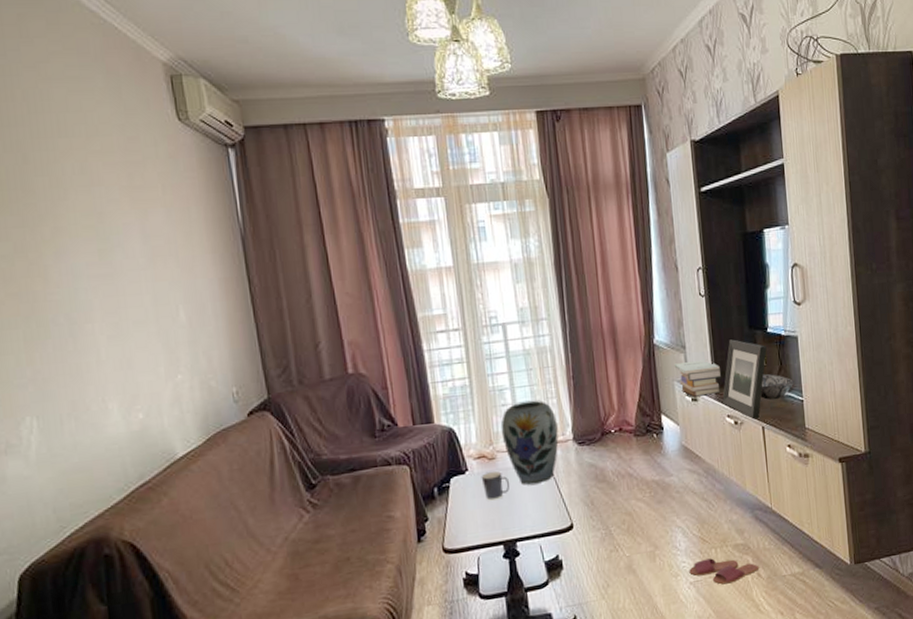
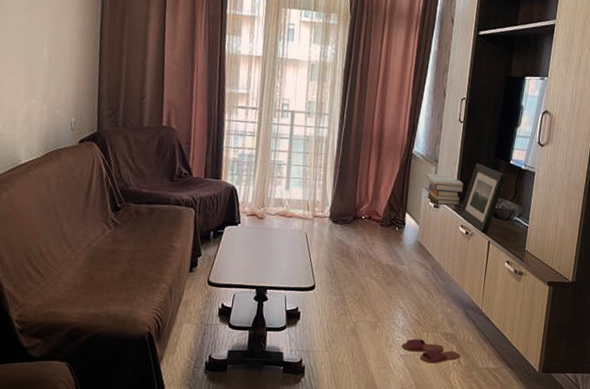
mug: present [481,471,510,501] -> none [249,228,272,252]
vase: present [501,400,559,485] -> none [273,177,320,247]

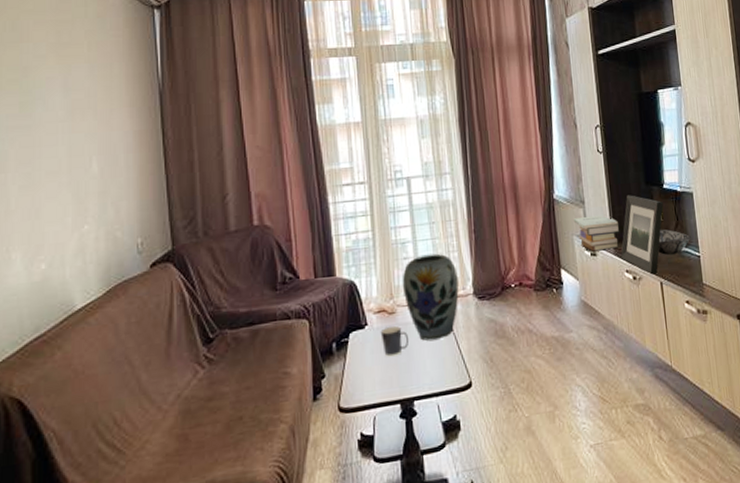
mug: none [249,228,272,252] -> present [380,326,410,357]
vase: none [273,177,320,247] -> present [402,253,459,341]
slippers: present [401,338,460,364] -> none [589,419,660,448]

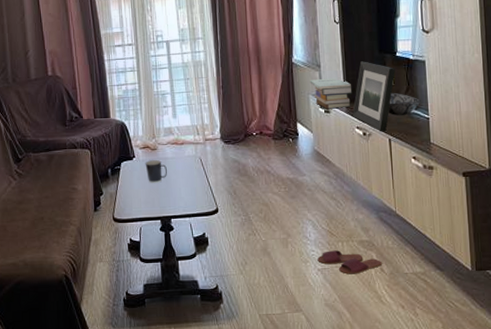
vase: present [402,253,459,341] -> none [162,104,209,174]
slippers: none [589,419,660,448] -> present [317,250,382,274]

